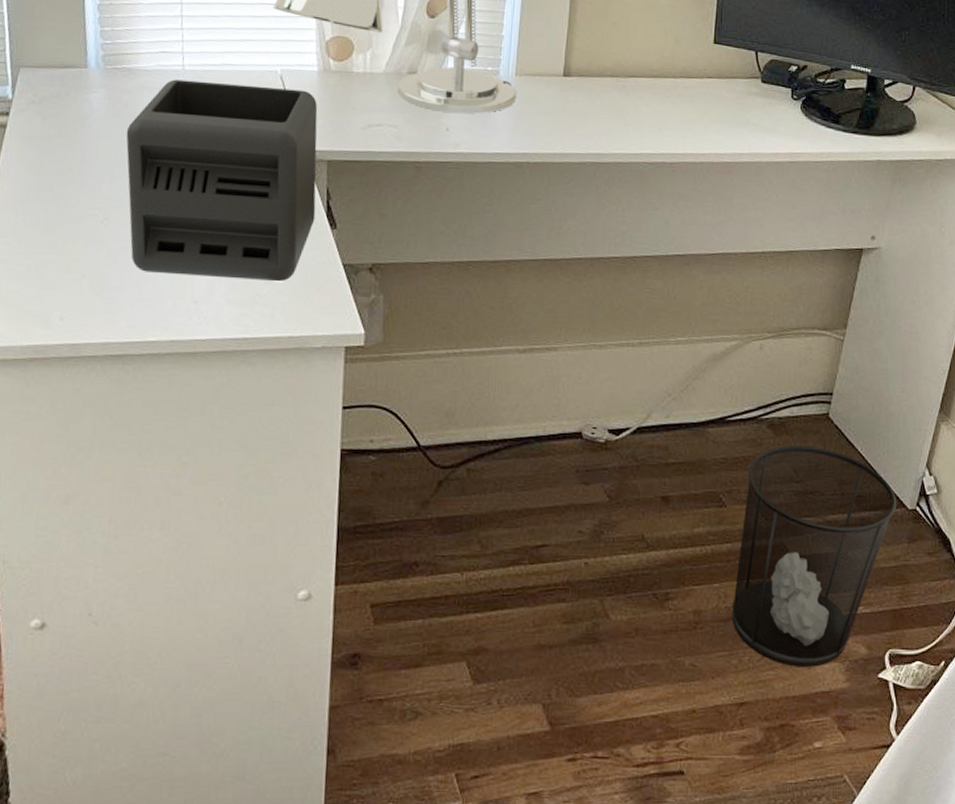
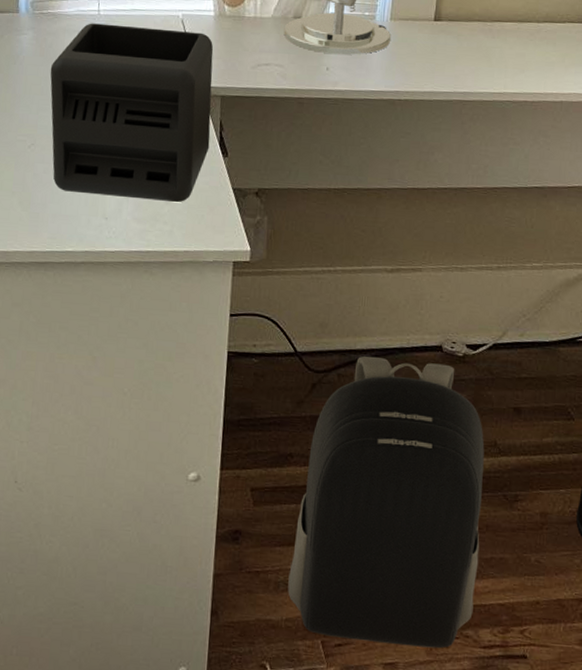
backpack: none [415,447,631,772] -> present [287,356,485,649]

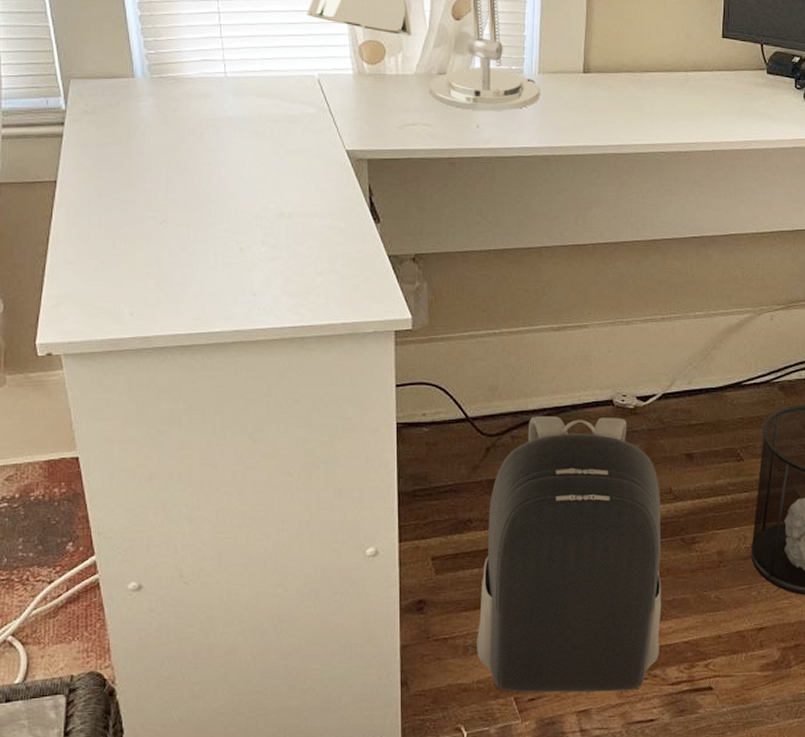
desk organizer: present [50,23,214,203] -> none [176,86,360,274]

